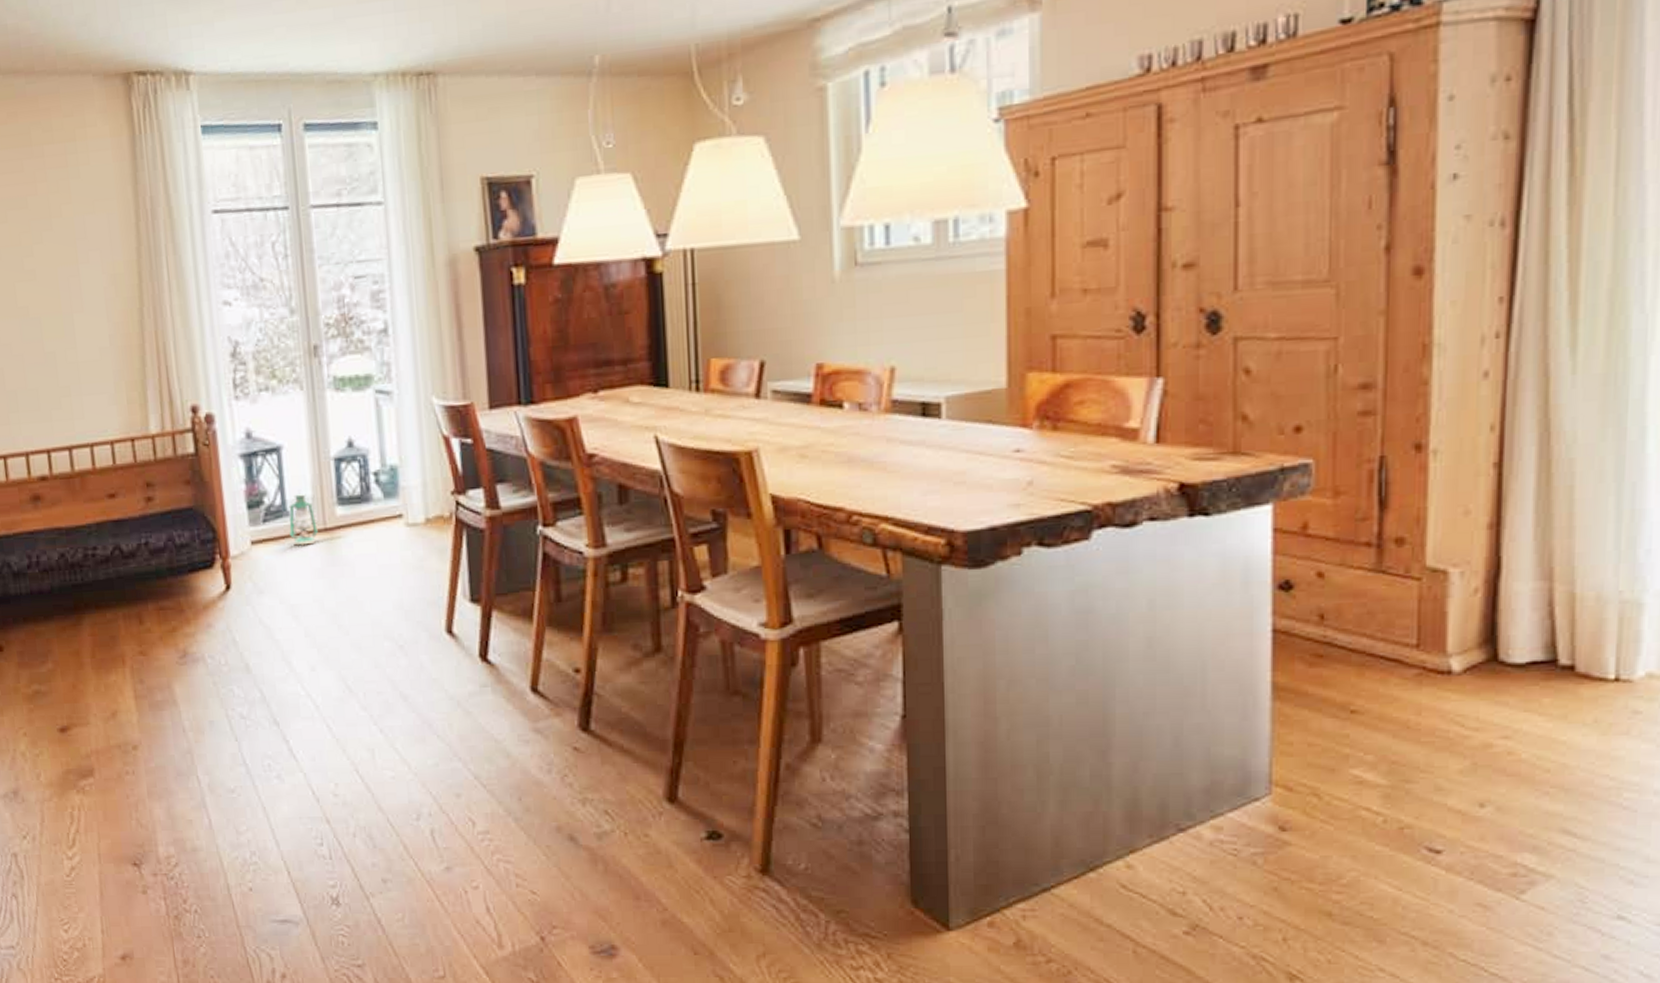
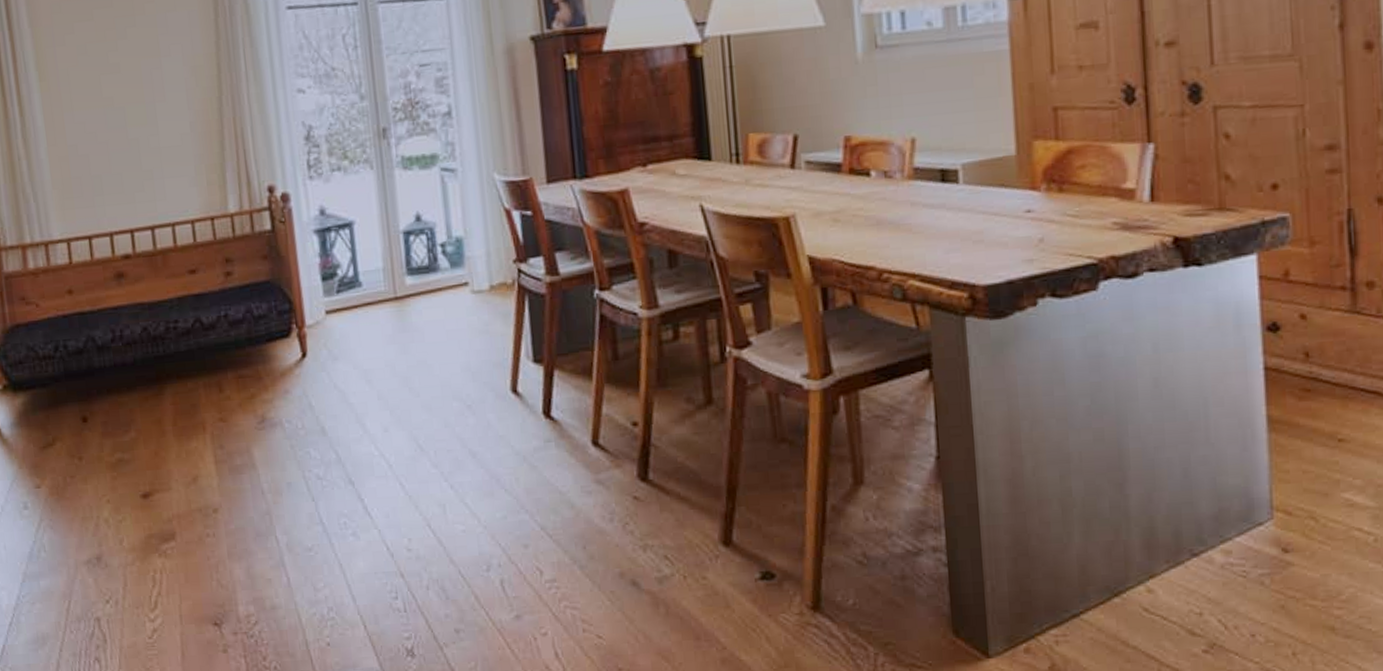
lantern: present [289,493,318,546] -> none [361,264,389,314]

